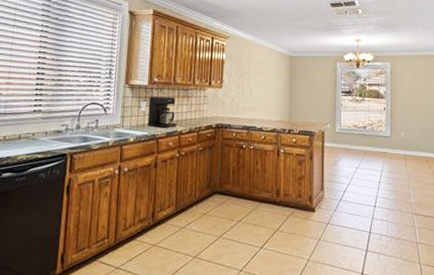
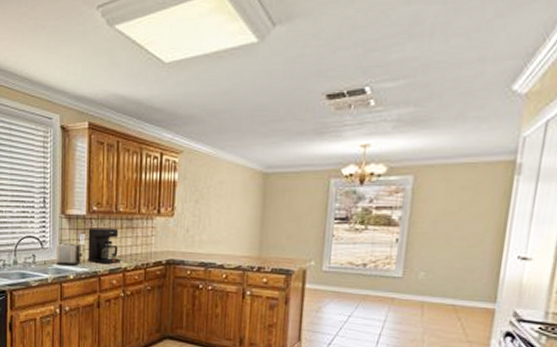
toaster: none [117,109,143,129] -> present [56,243,83,265]

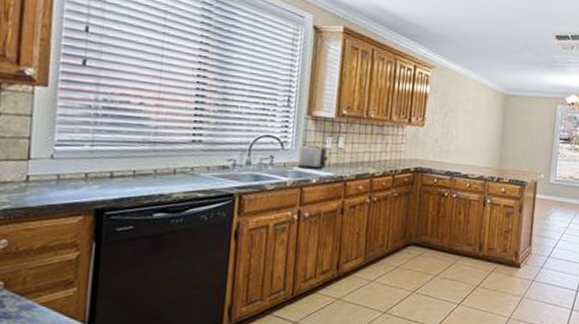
coffee maker: present [88,227,121,264] -> none [333,131,369,170]

